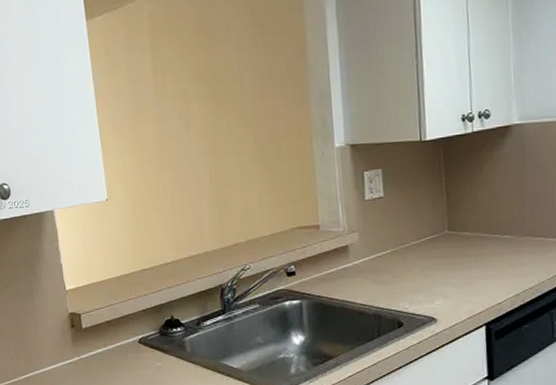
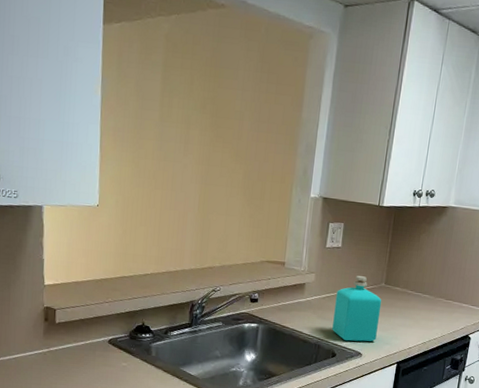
soap bottle: none [389,226,451,306] -> present [332,276,382,342]

